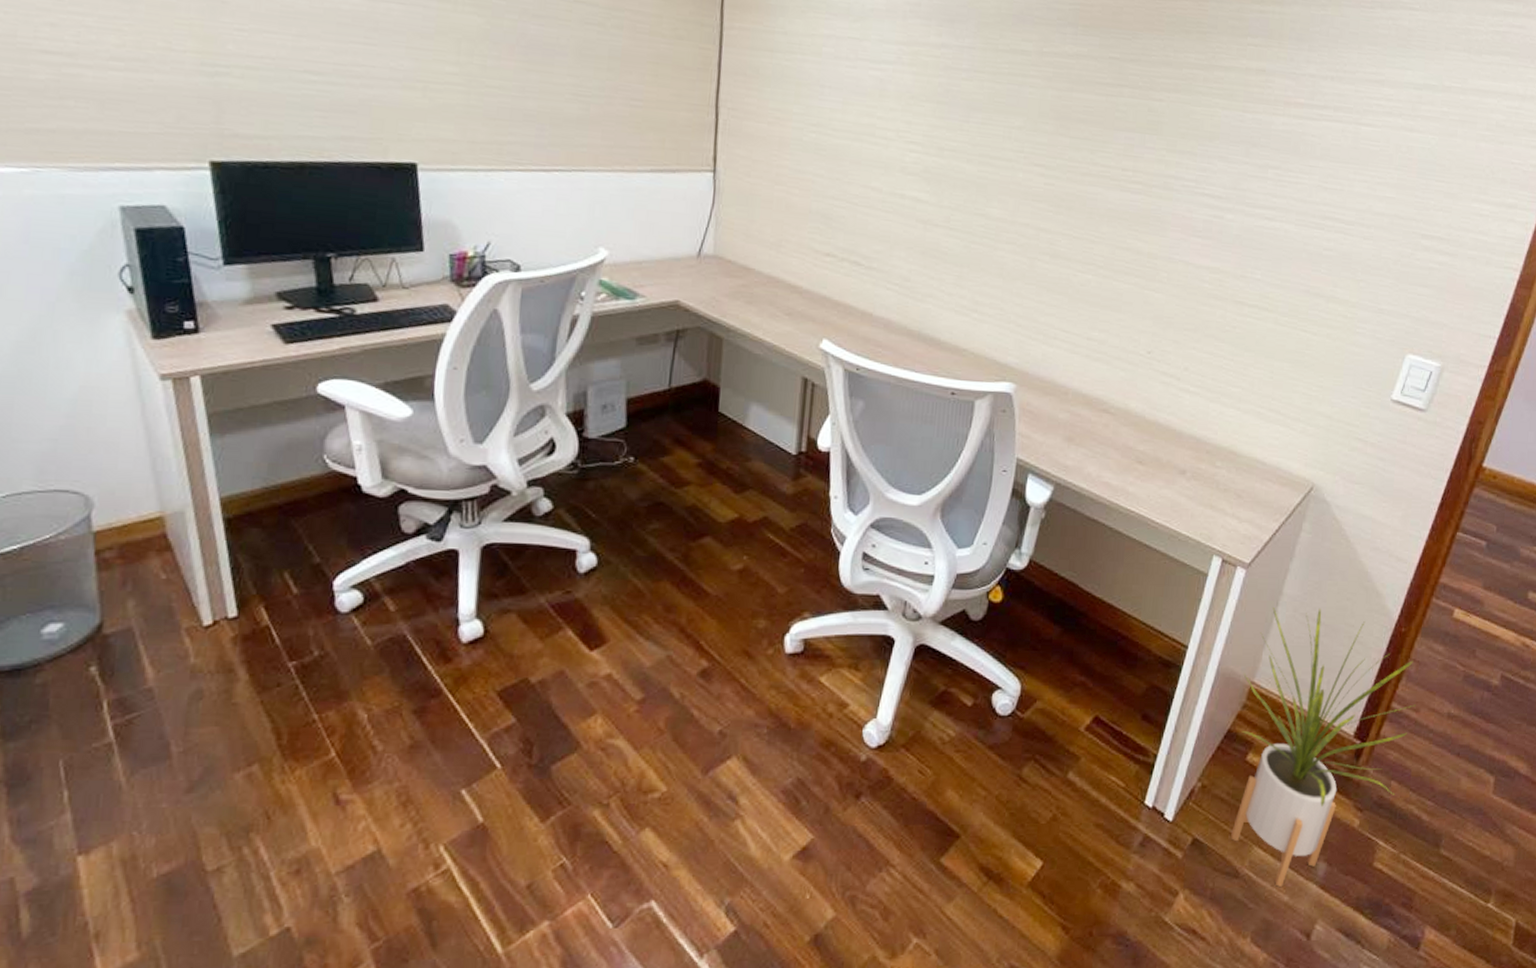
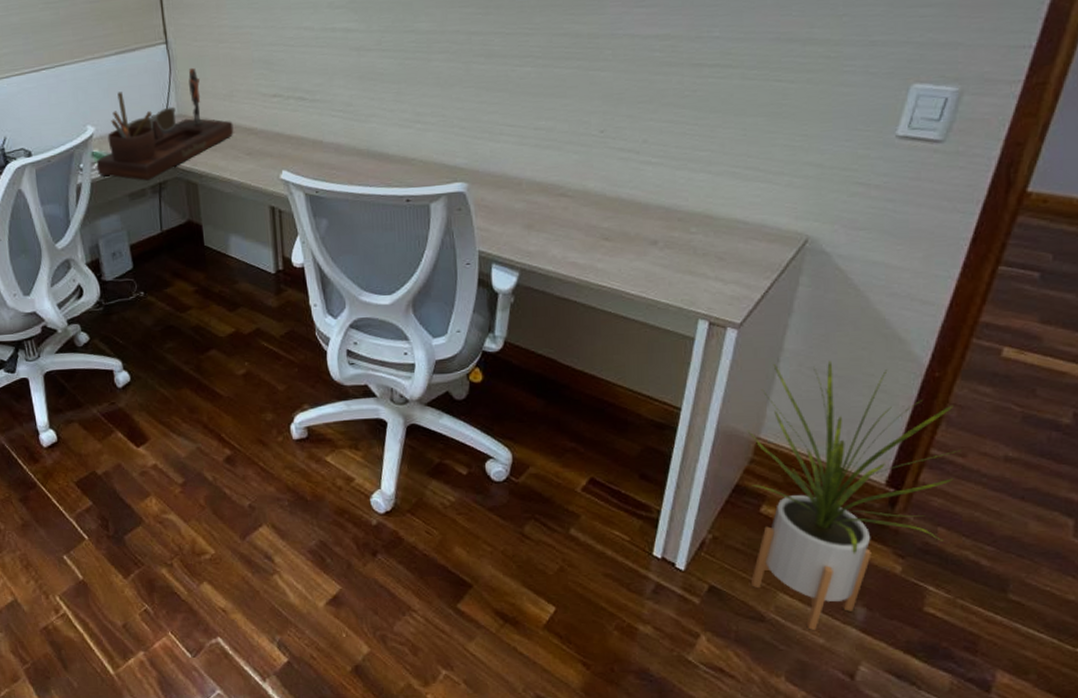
desk organizer: none [602,205,776,325] -> present [96,67,234,181]

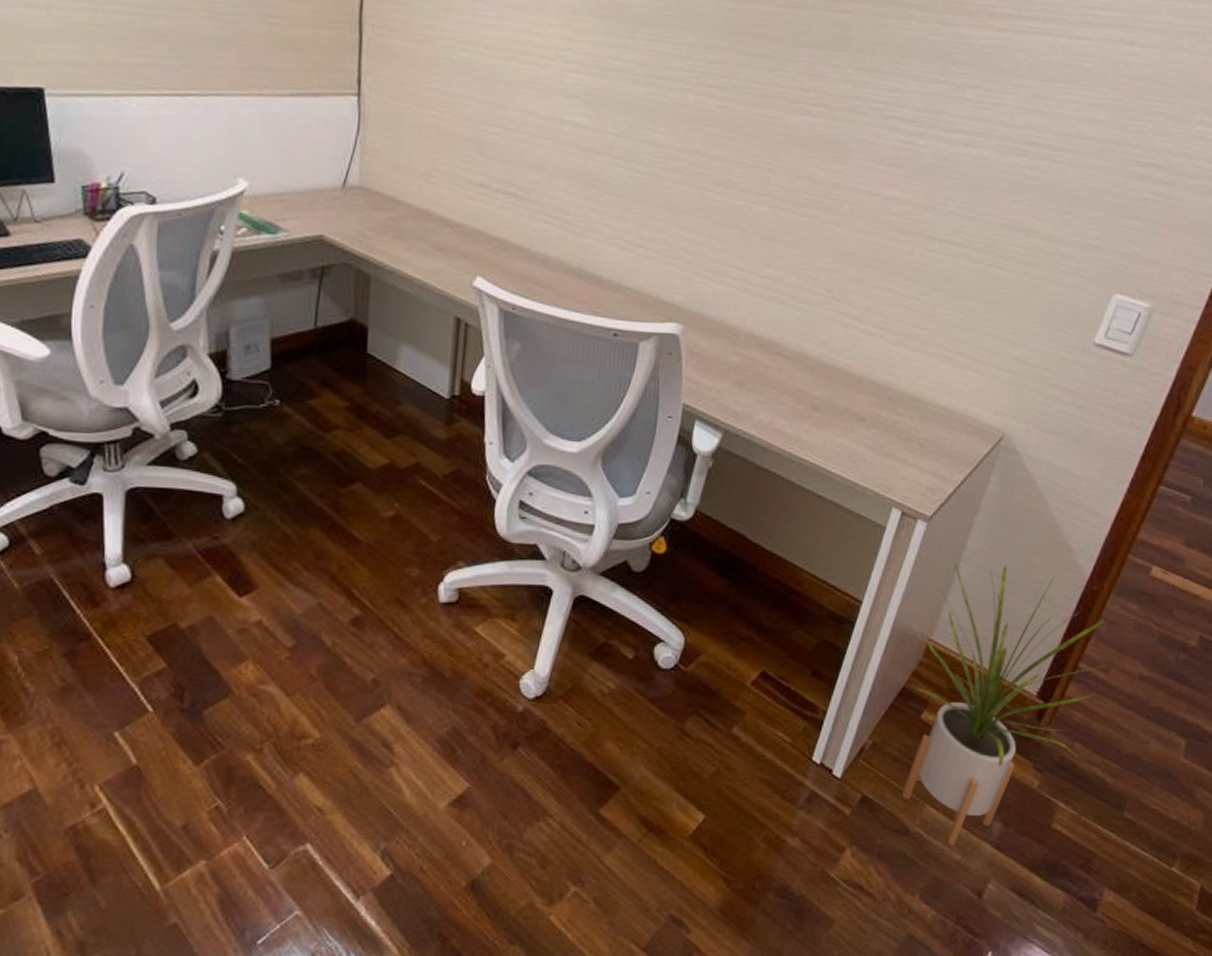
desk organizer: present [96,67,234,181] -> none [242,131,427,262]

